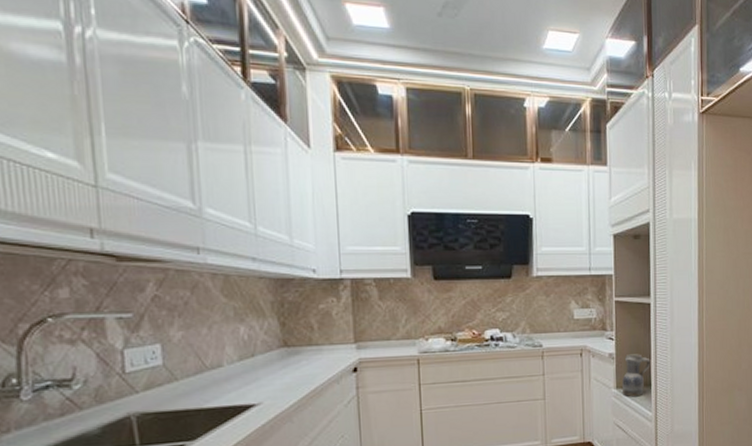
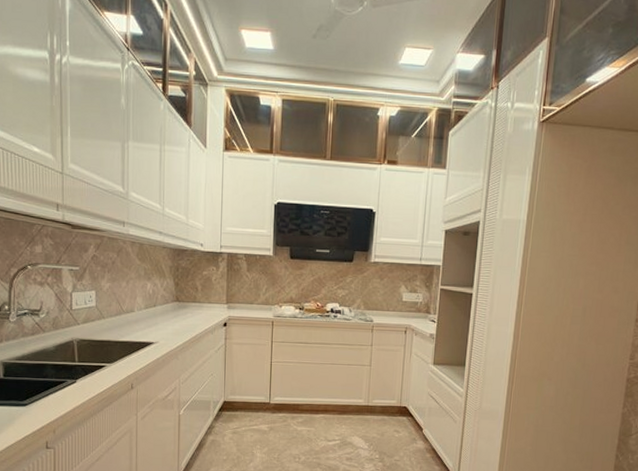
ceramic jug: present [621,354,651,396] -> none [438,336,467,373]

